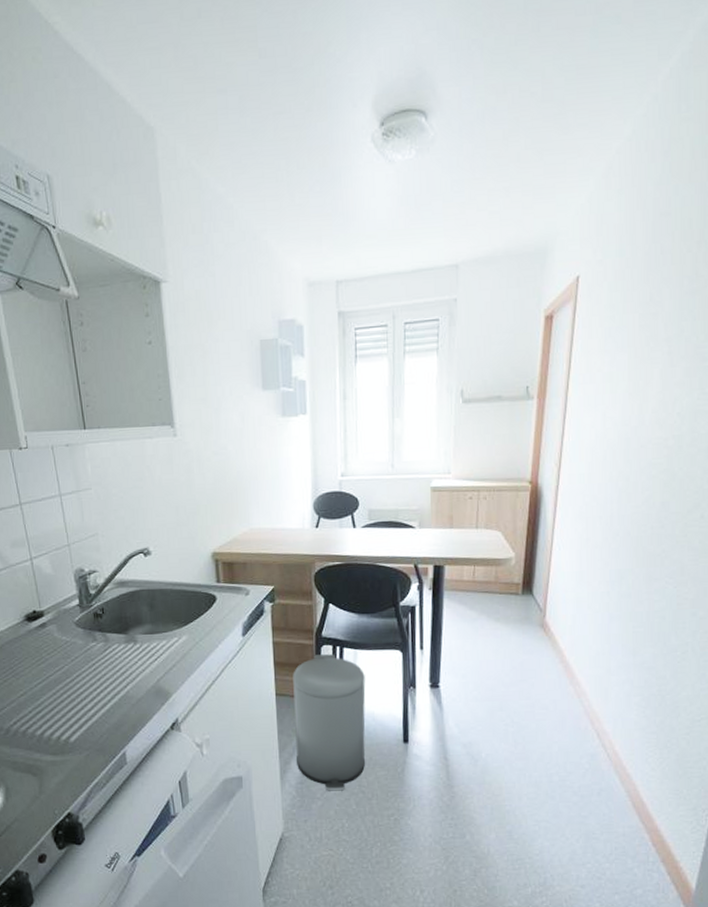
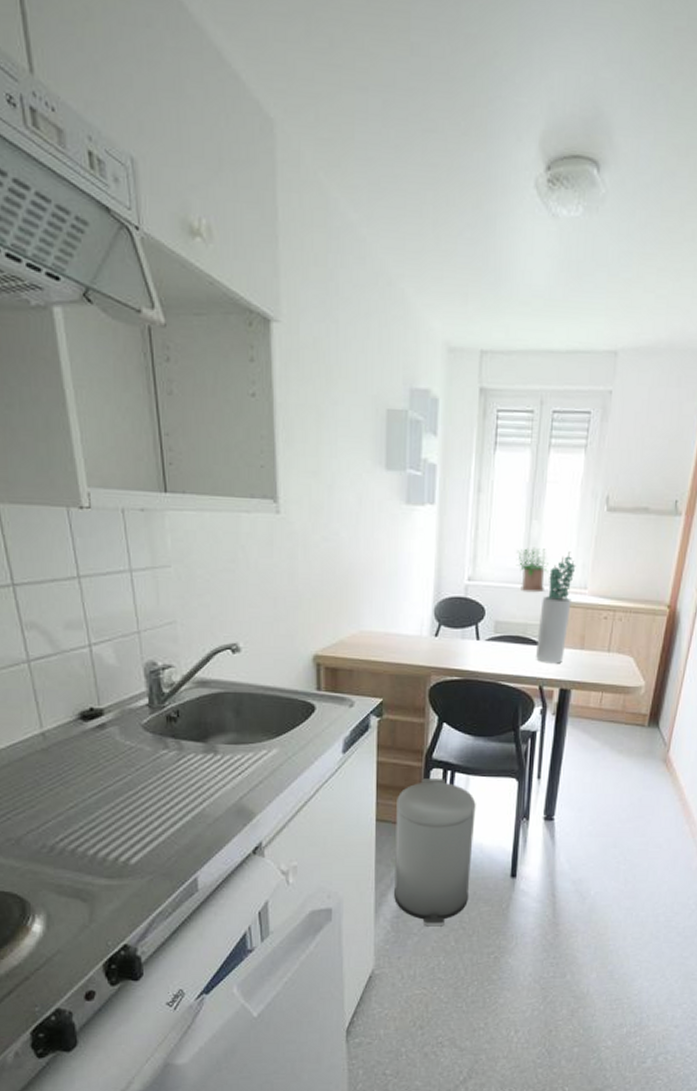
potted plant: none [384,441,413,482] -> present [517,547,548,593]
vase: none [408,442,439,544] -> present [535,551,576,664]

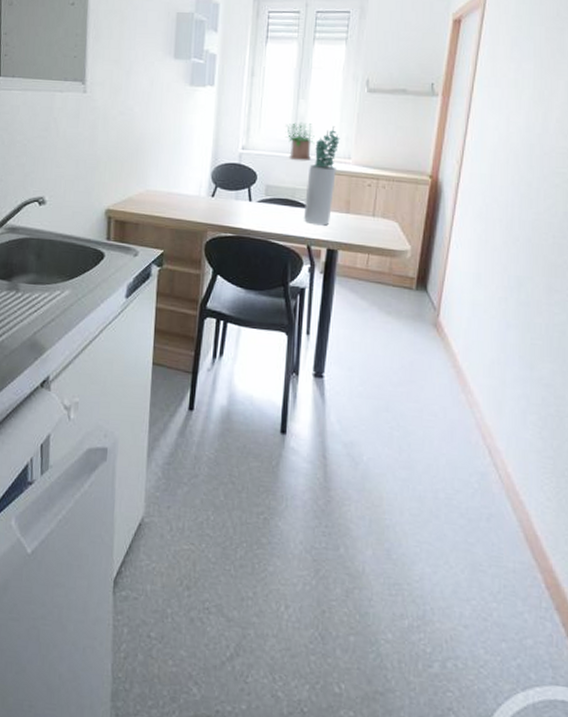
pedal bin: present [394,778,476,927] -> none [166,326,247,479]

